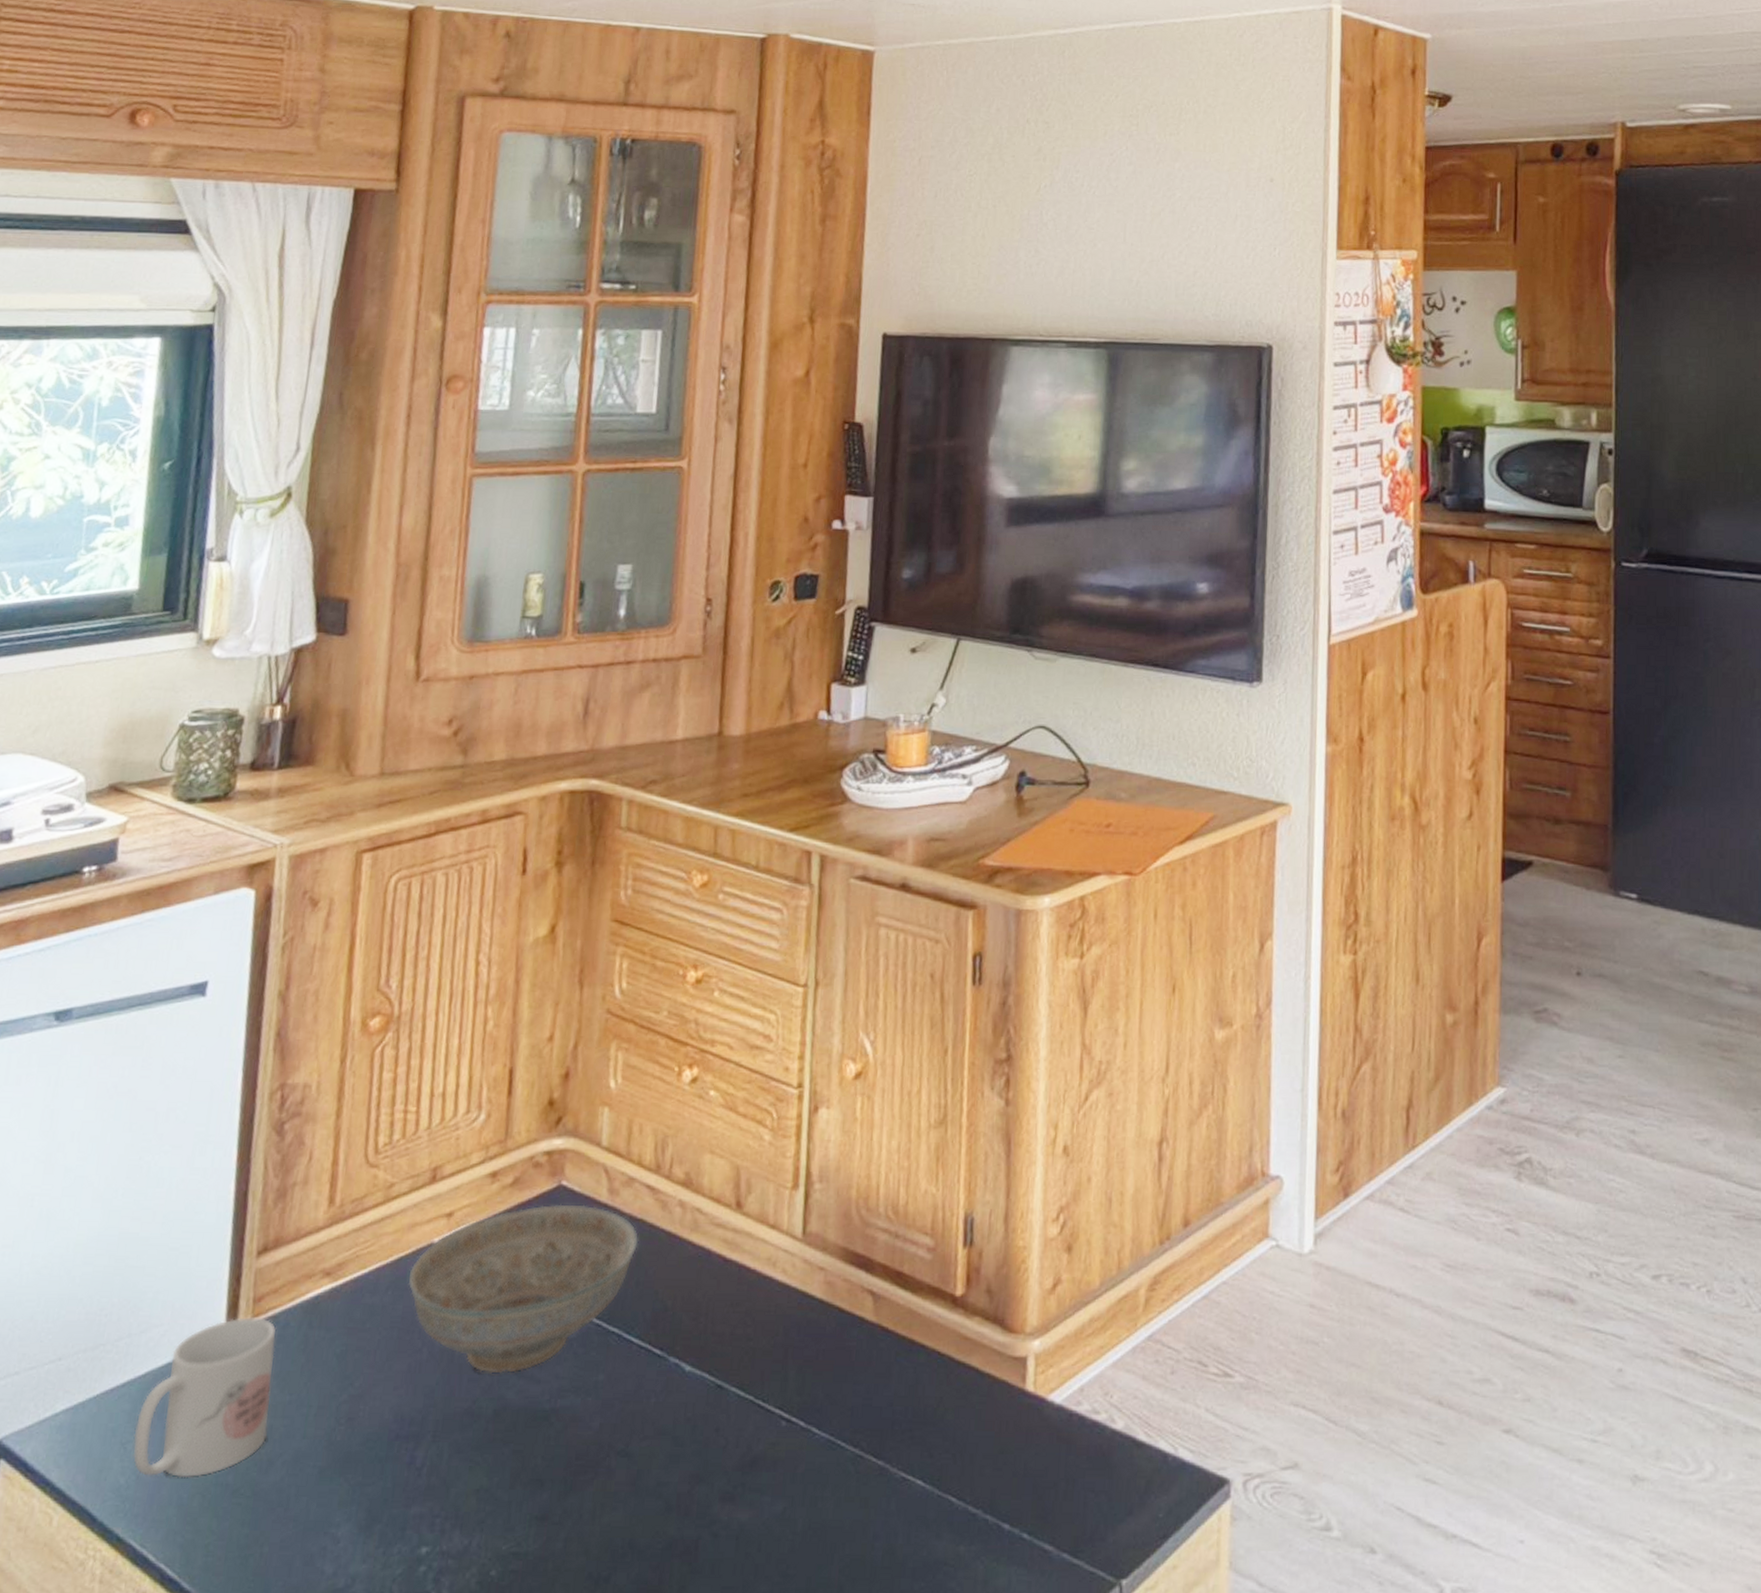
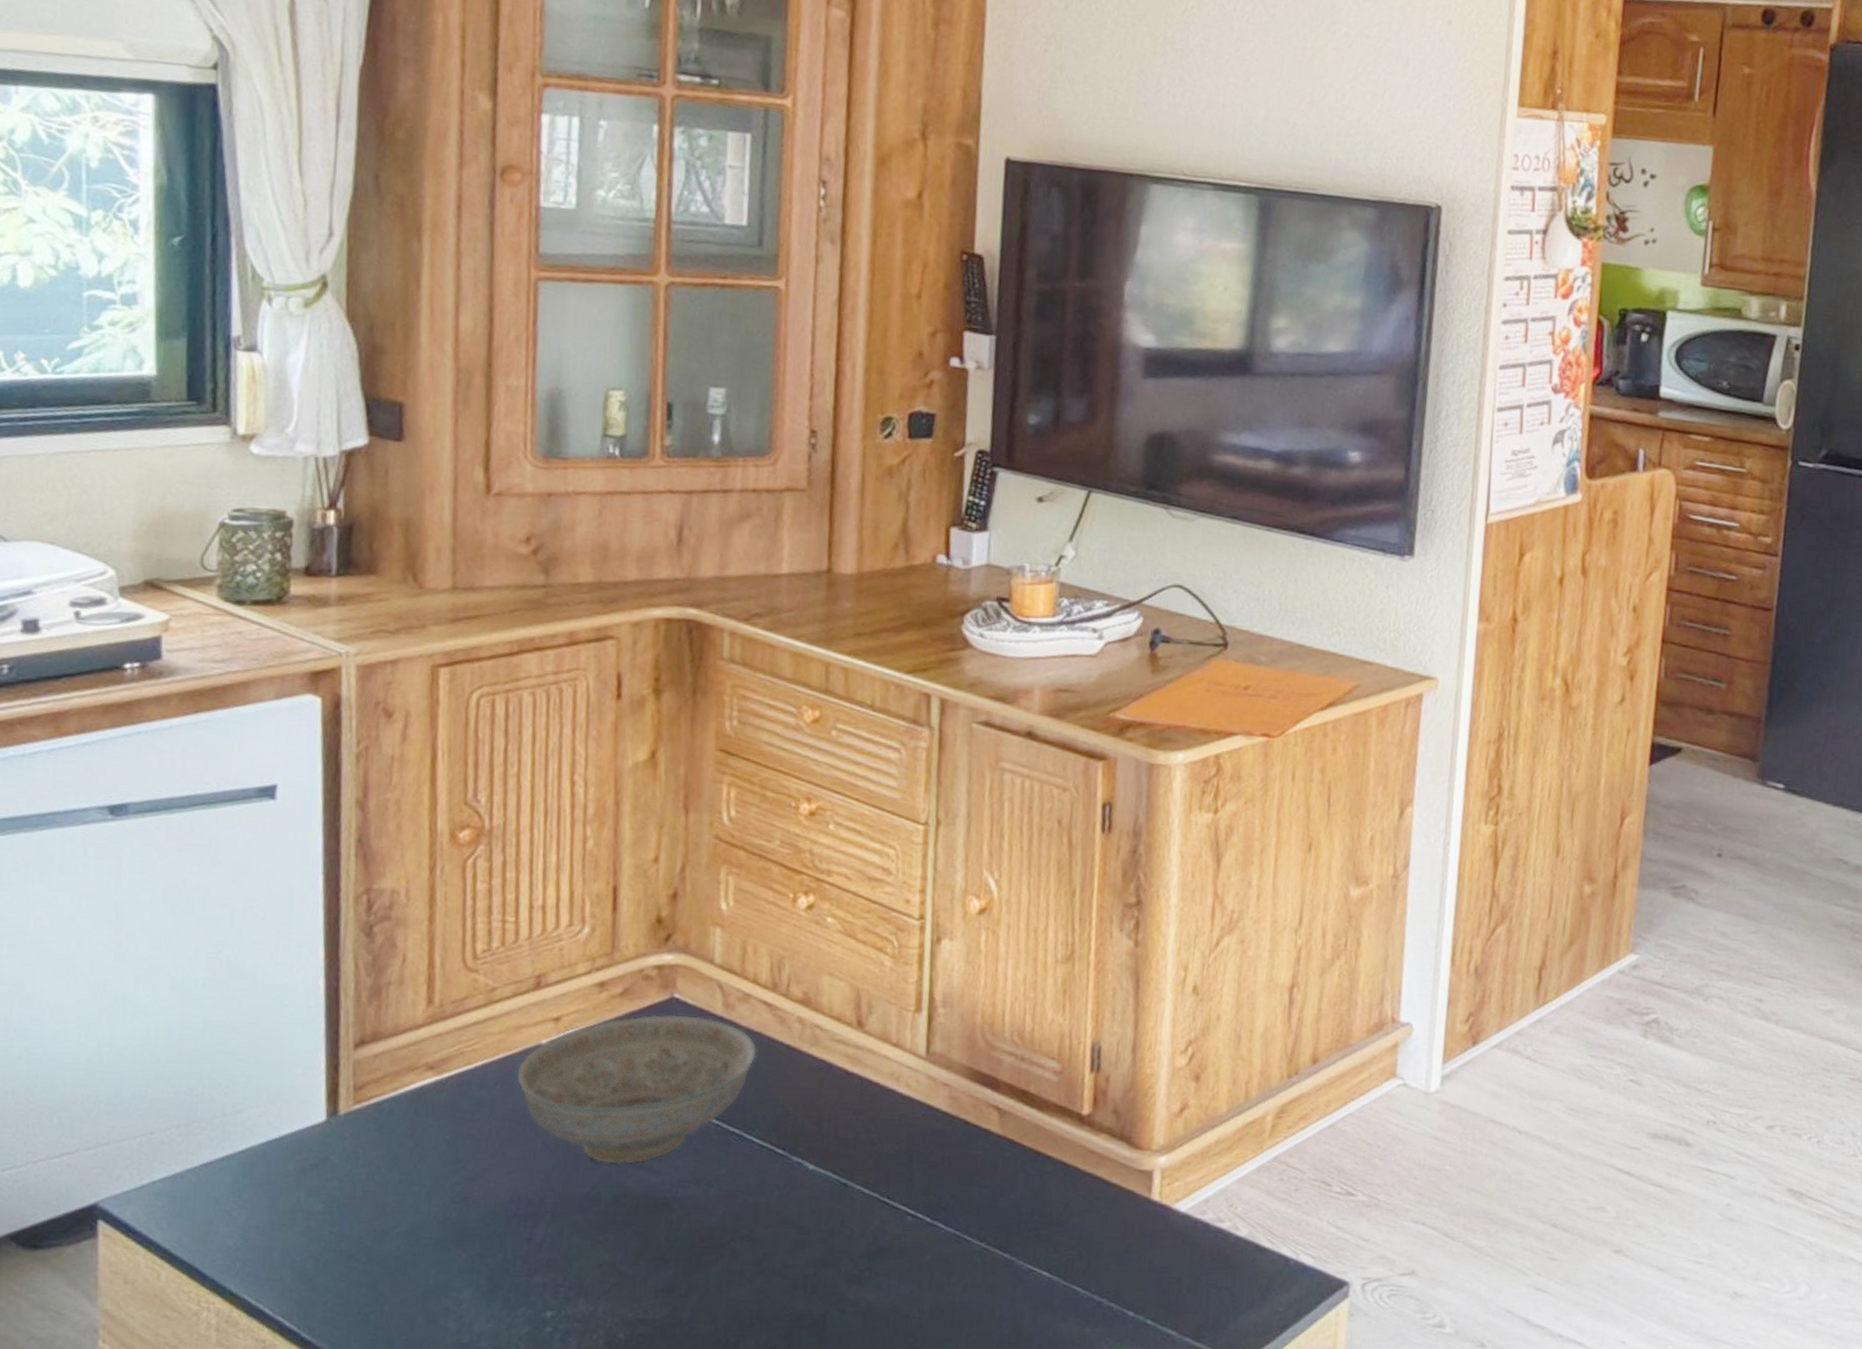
mug: present [132,1317,277,1477] -> none [238,1103,381,1243]

